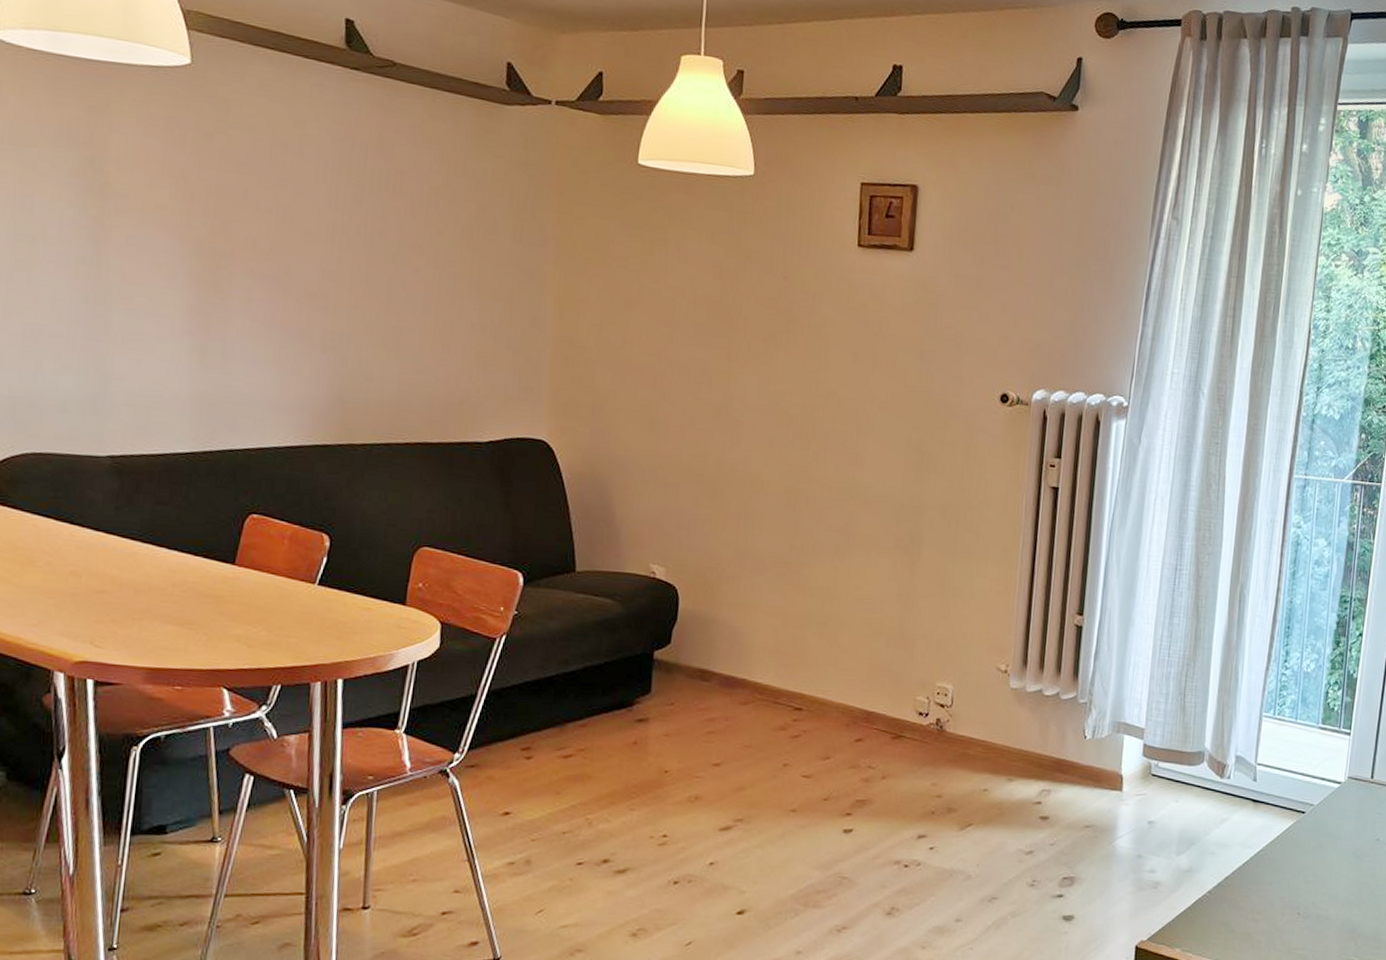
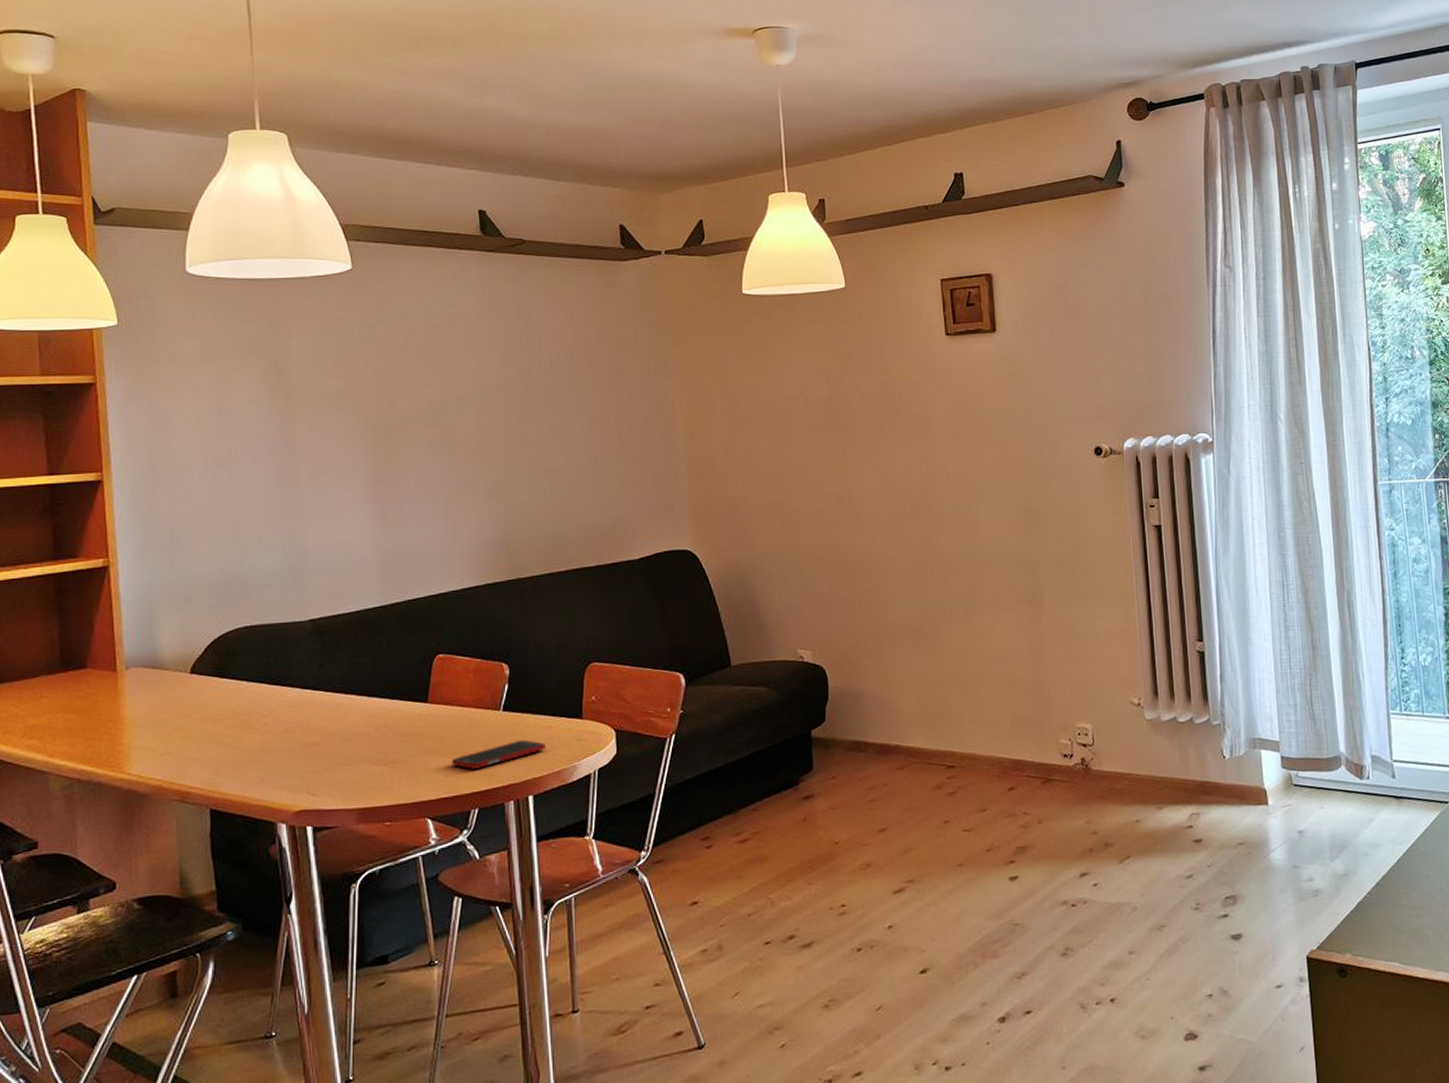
cell phone: none [255,618,363,644] -> present [451,739,547,770]

